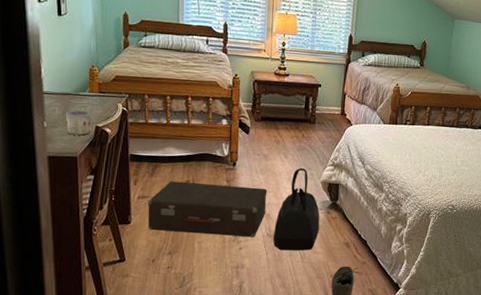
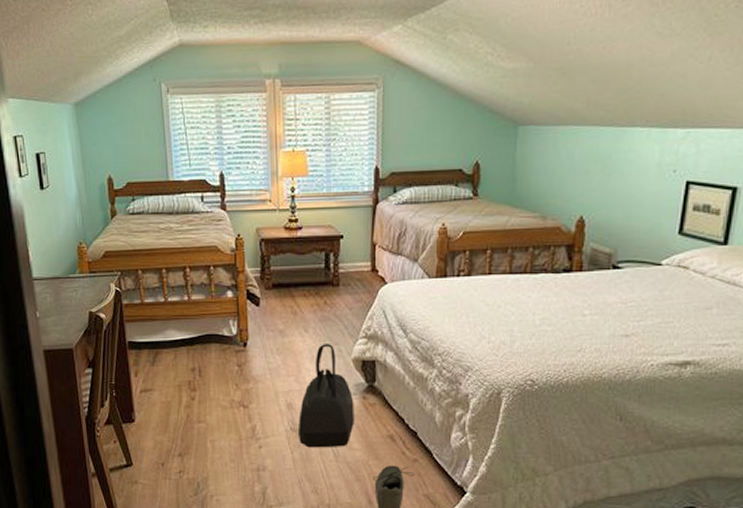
mug: present [66,110,91,136] -> none [58,295,84,324]
suitcase: present [147,181,268,238] -> none [150,369,287,434]

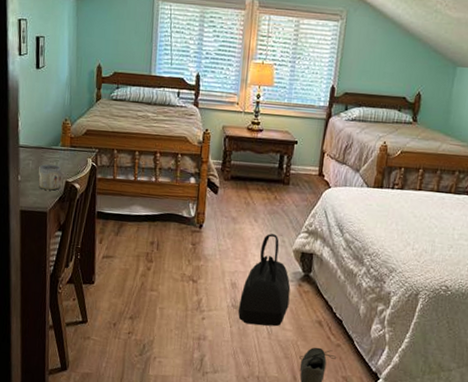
mug: none [58,295,84,324] -> present [38,164,62,191]

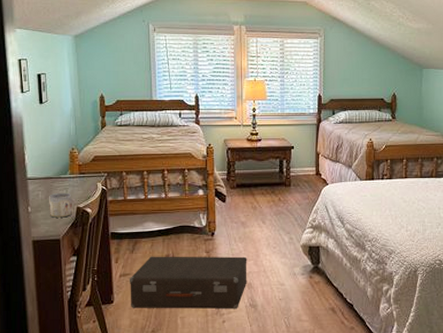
suitcase: none [111,241,235,308] -> present [129,256,247,310]
duffel bag: present [238,234,291,327] -> none [257,233,303,321]

